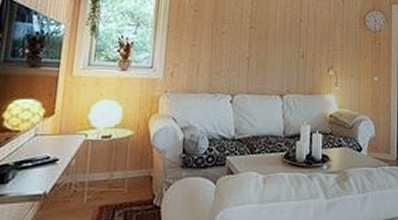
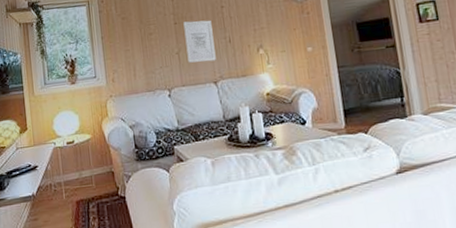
wall art: none [257,28,288,74] -> present [183,20,216,63]

